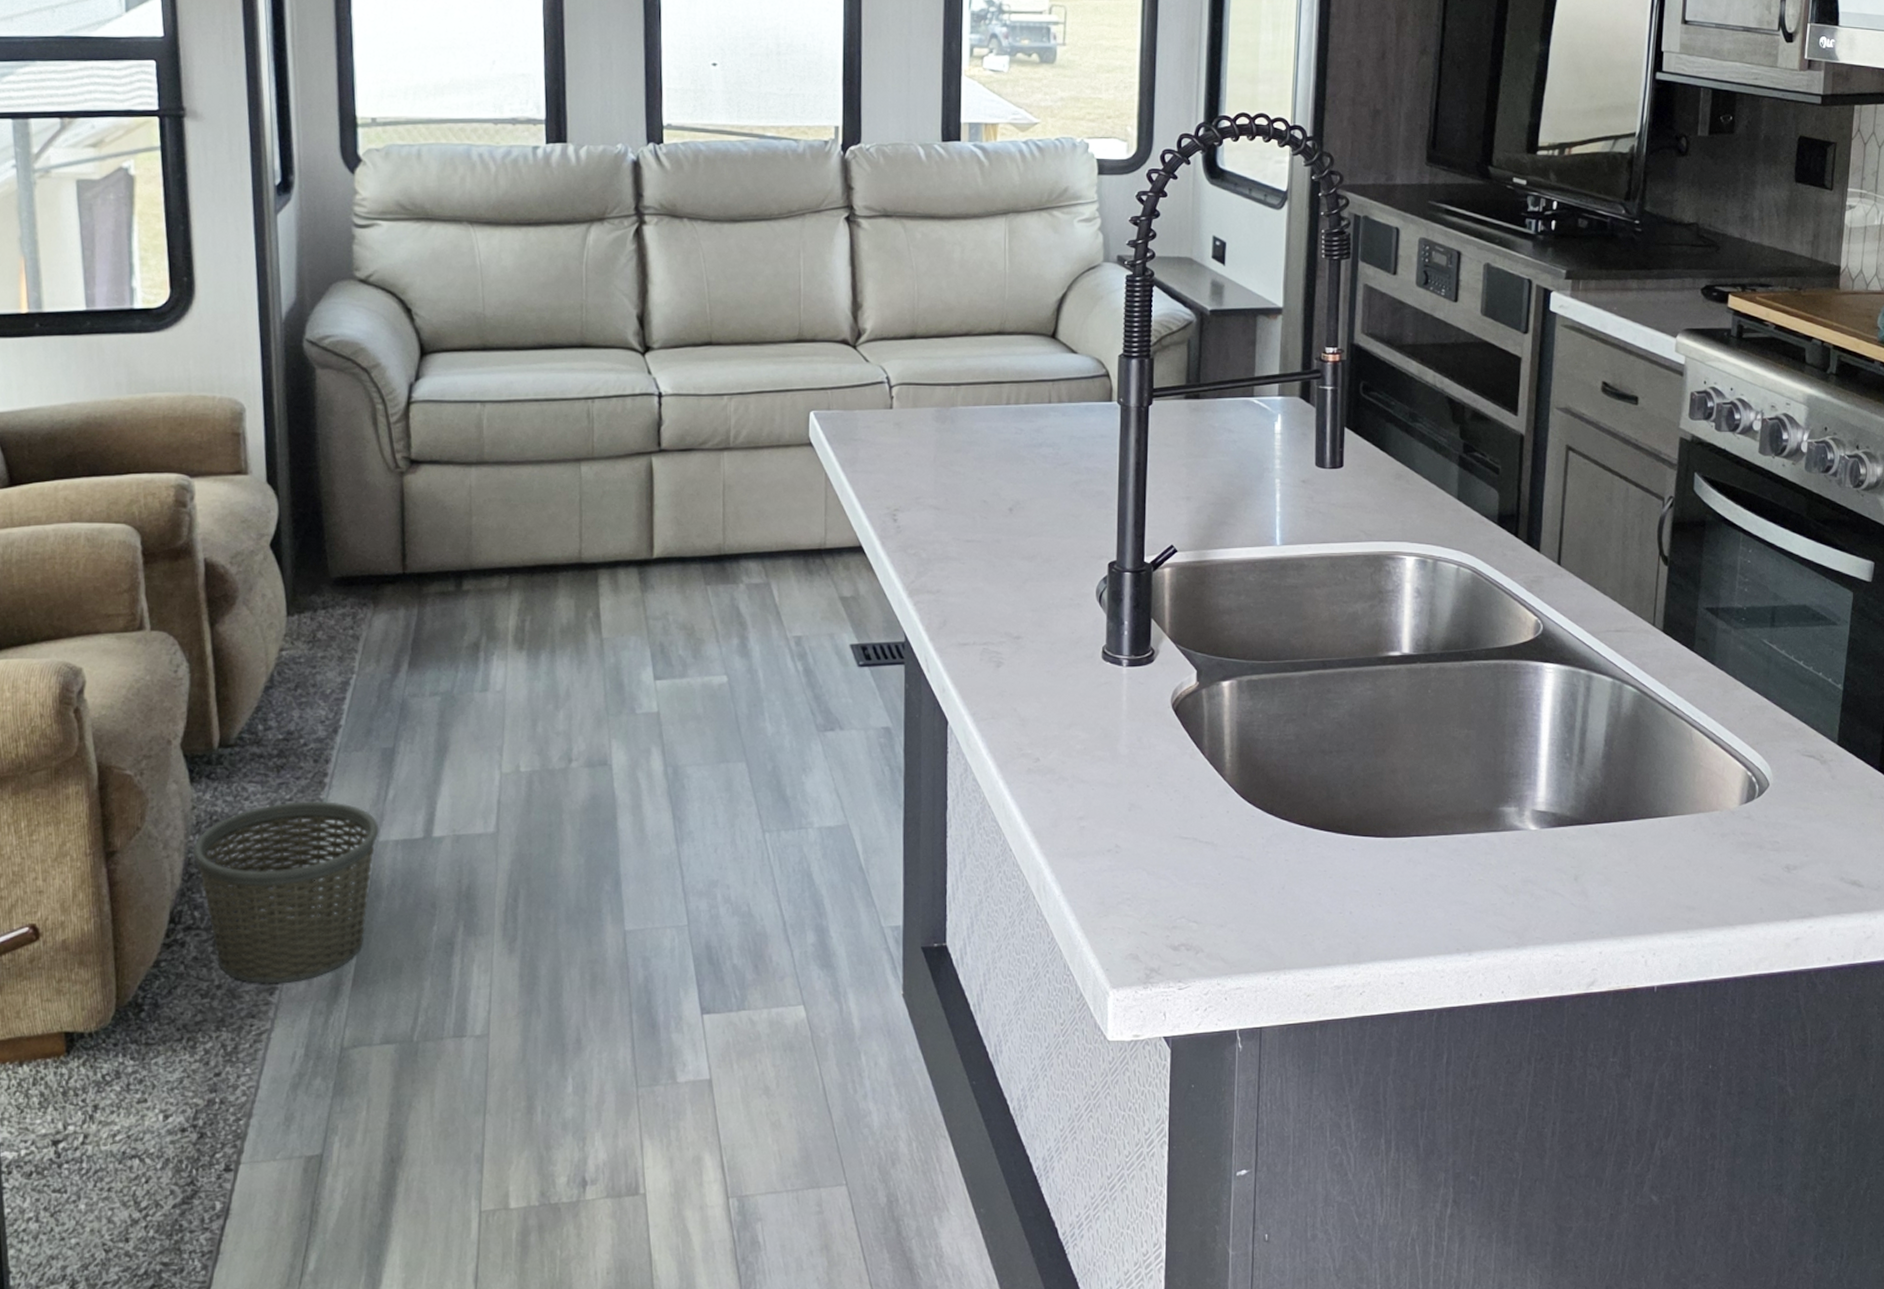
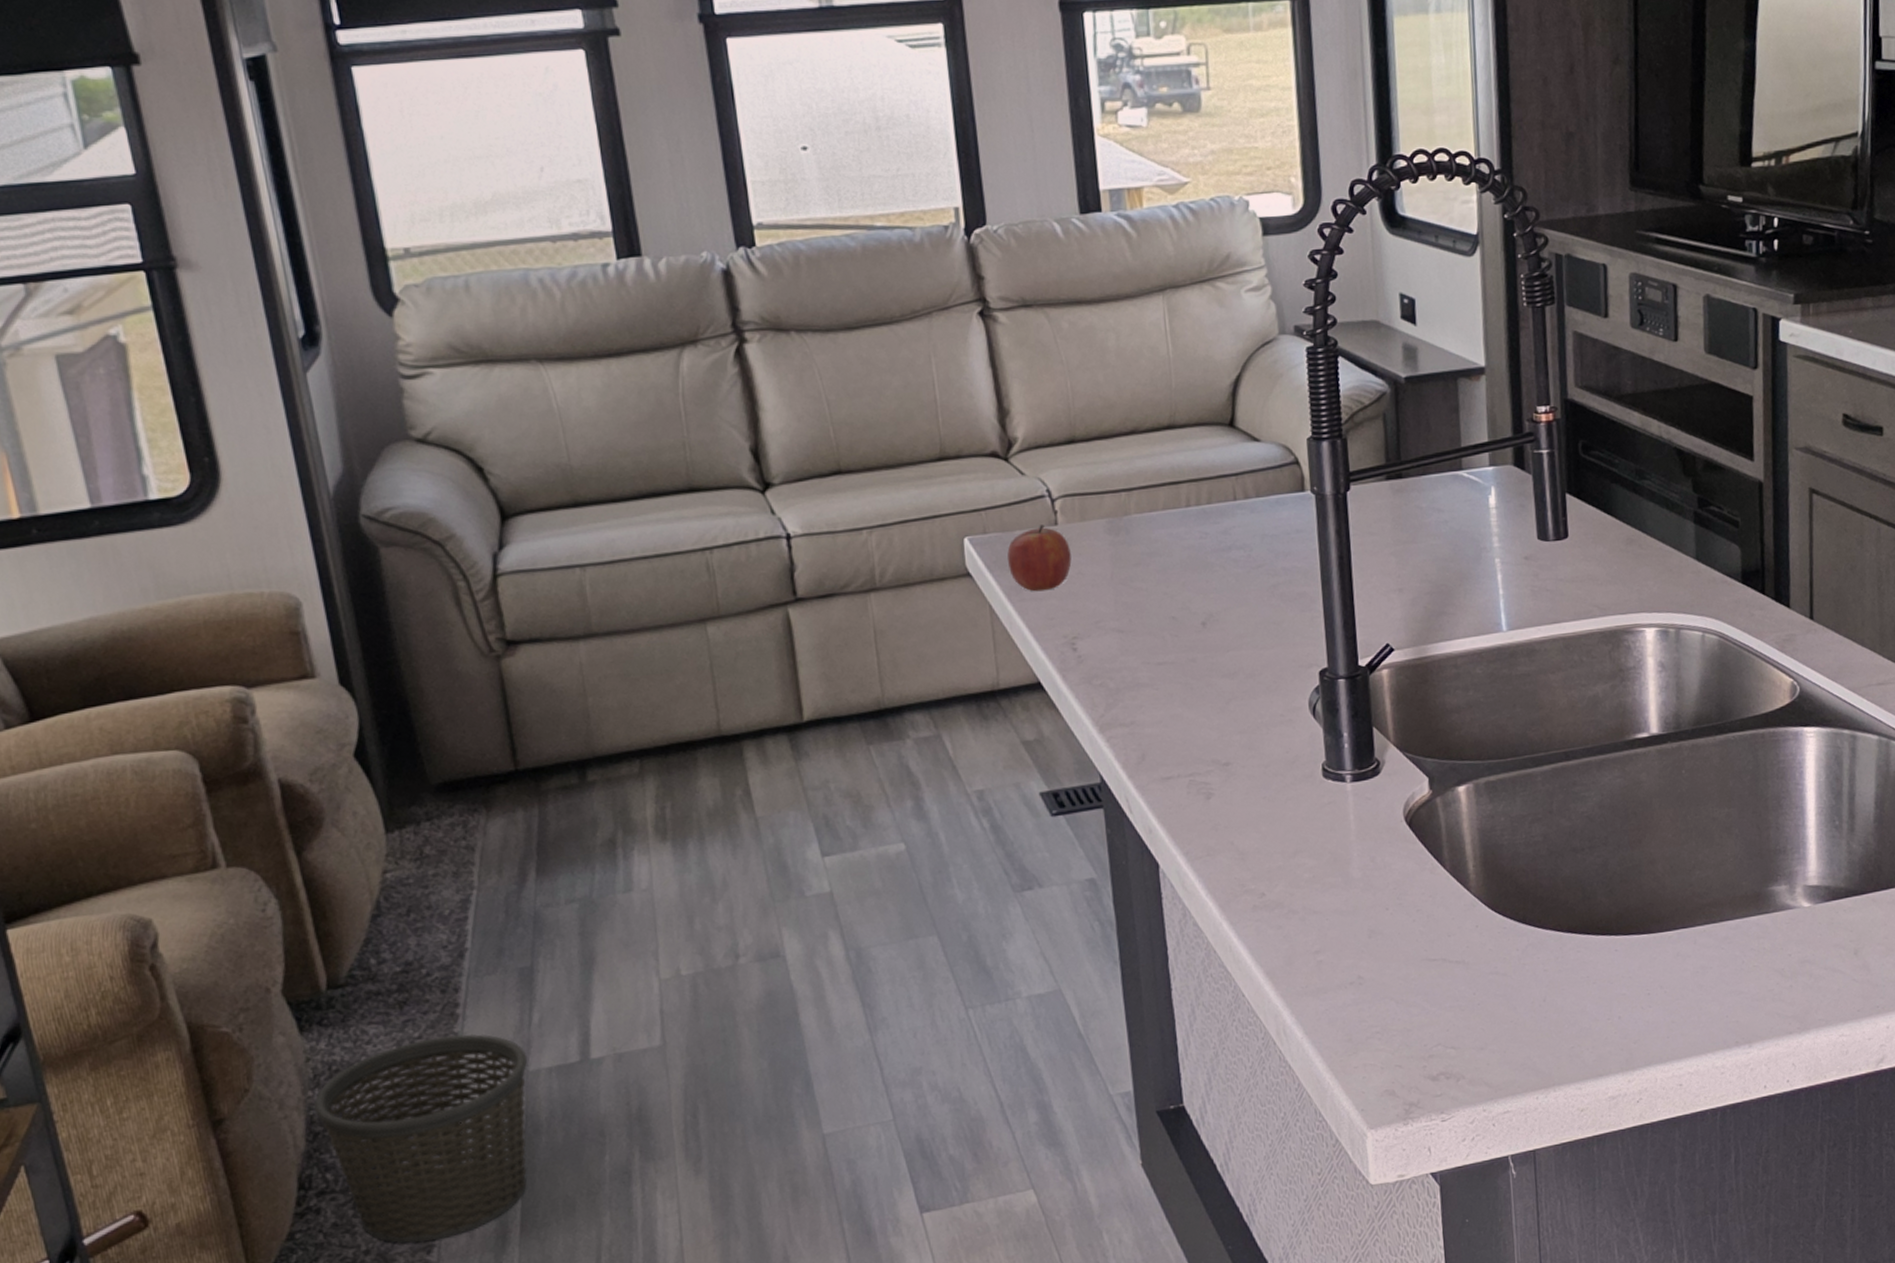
fruit: none [845,407,901,466] -> present [1007,524,1072,592]

